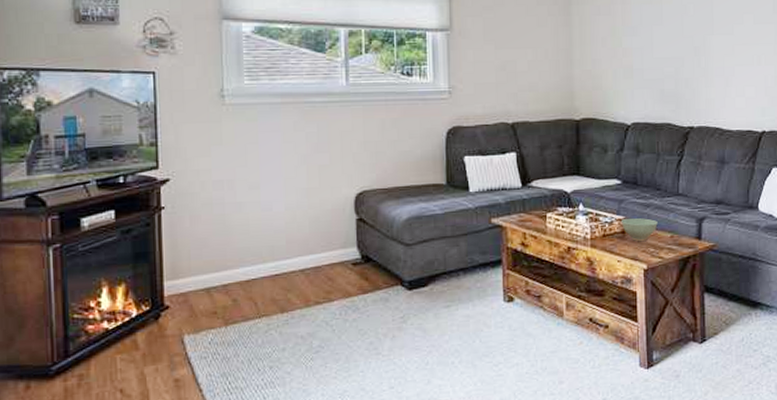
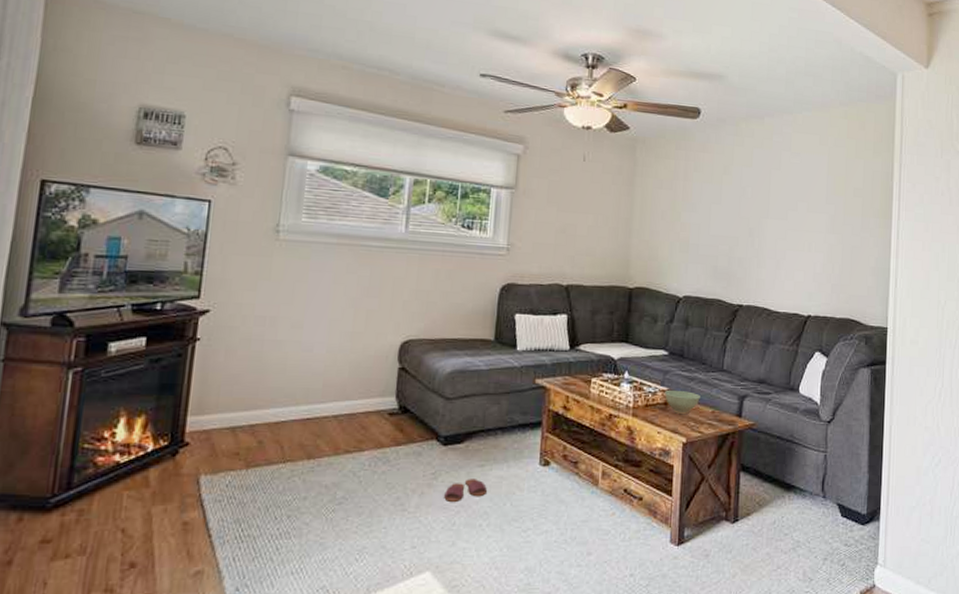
slippers: none [415,319,455,343] -> present [444,479,487,502]

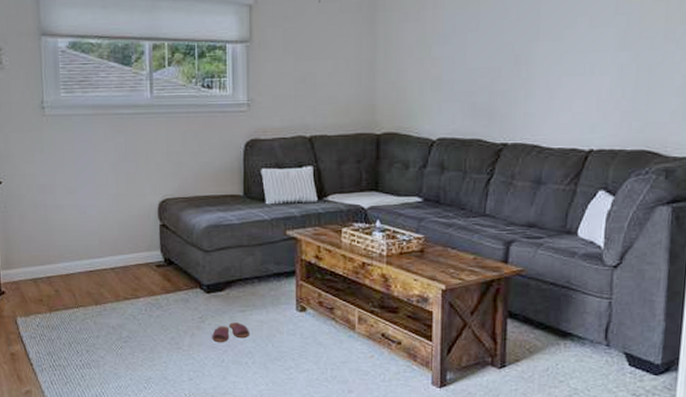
bowl: present [664,390,700,415] -> none [419,237,460,262]

